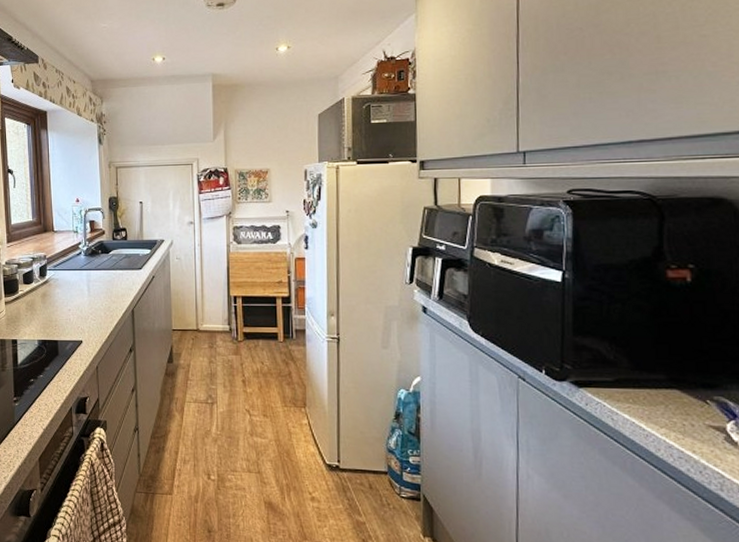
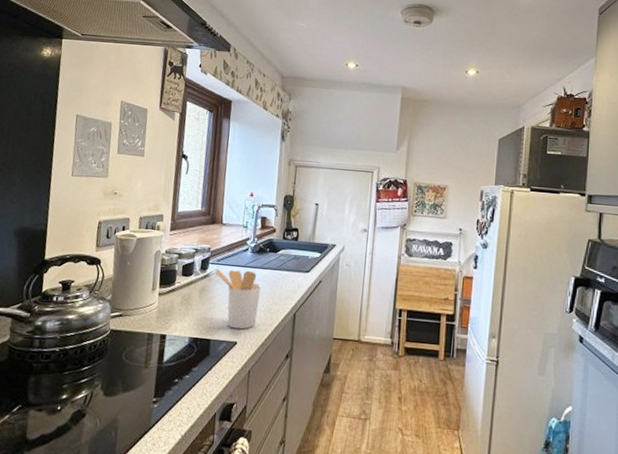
utensil holder: none [53,273,98,329] -> present [215,268,261,330]

